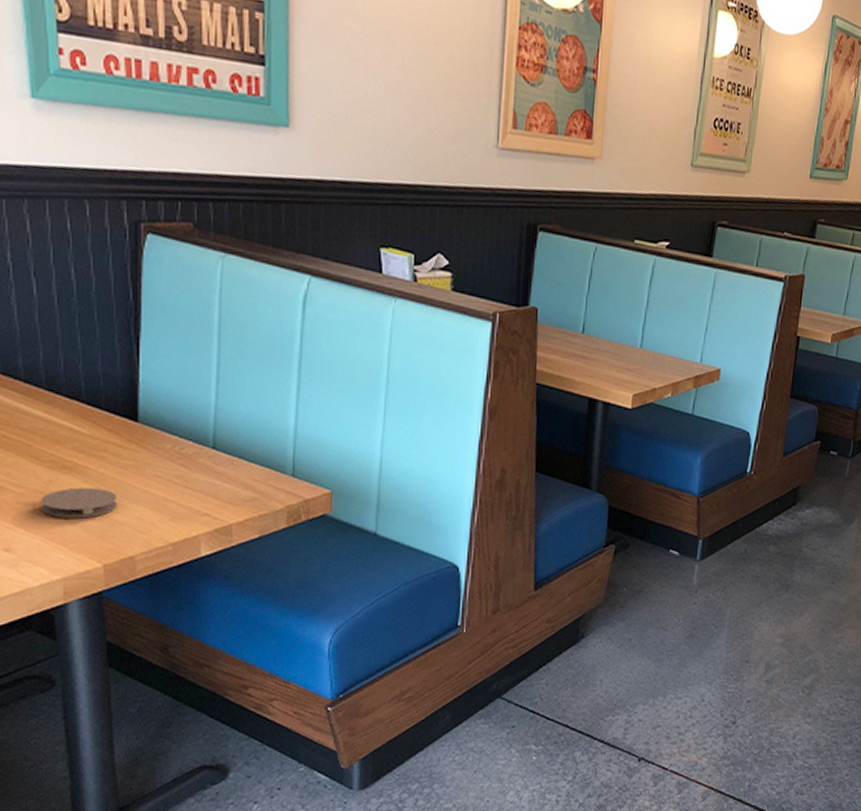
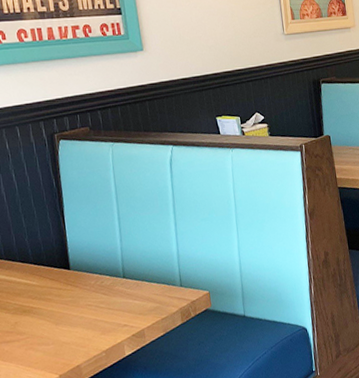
coaster: present [40,487,118,519] -> none [10,321,64,348]

